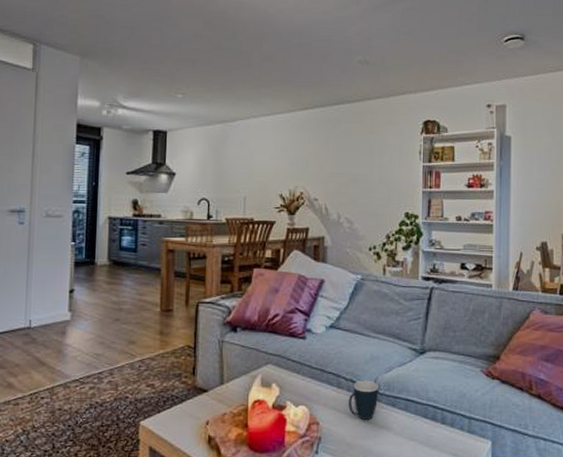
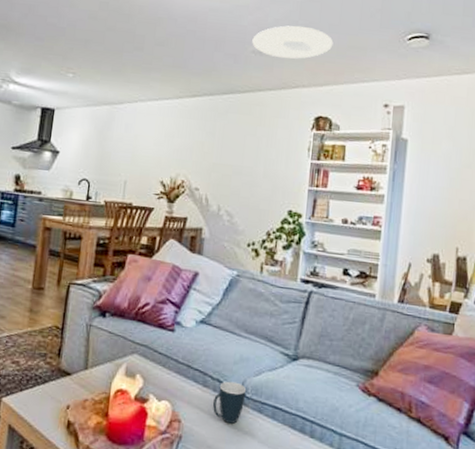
ceiling light: none [358,33,435,67] -> present [252,25,334,59]

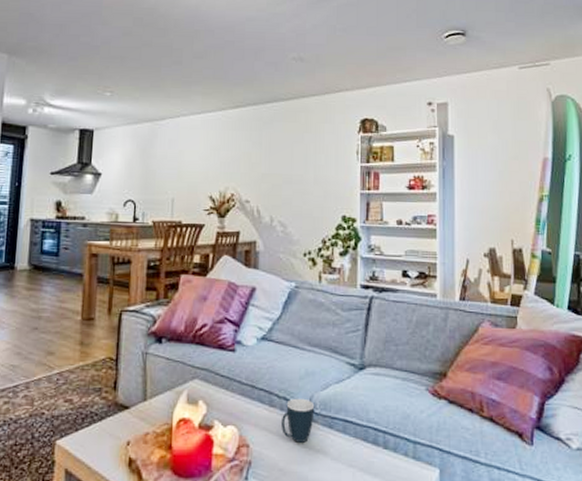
ceiling light: present [252,25,334,59] -> none [292,30,373,64]

